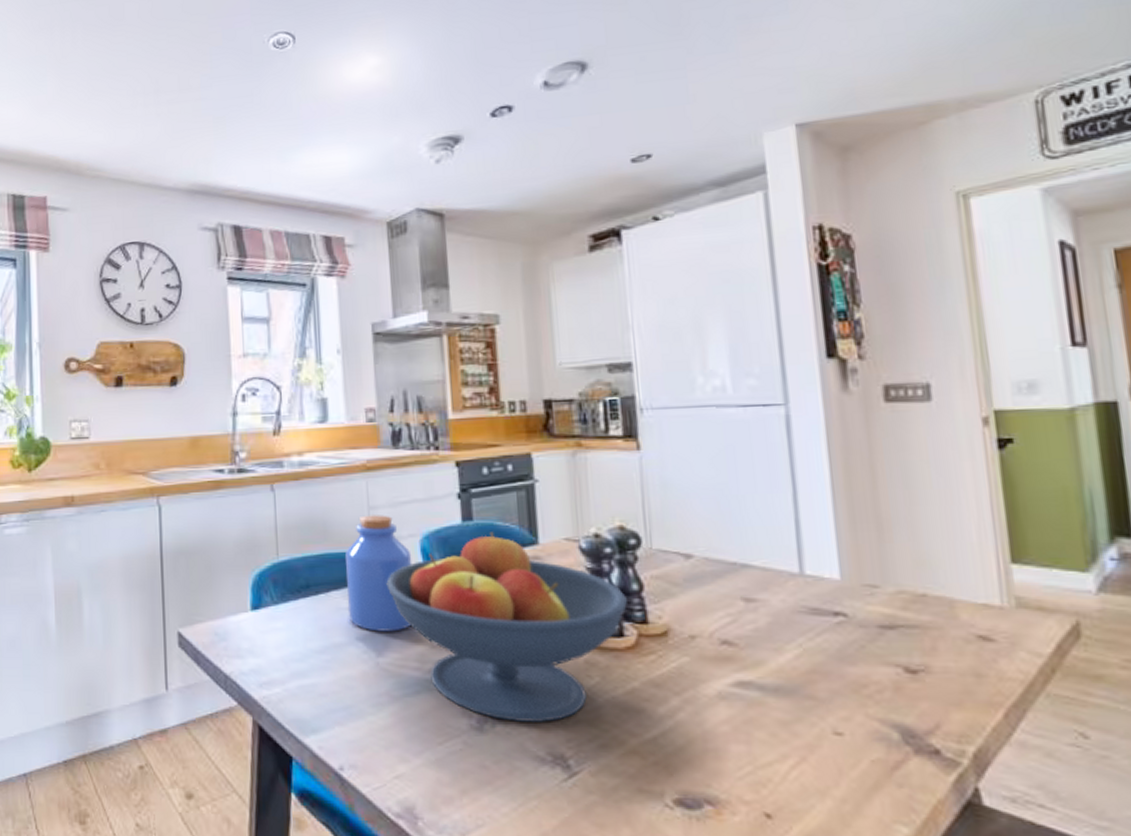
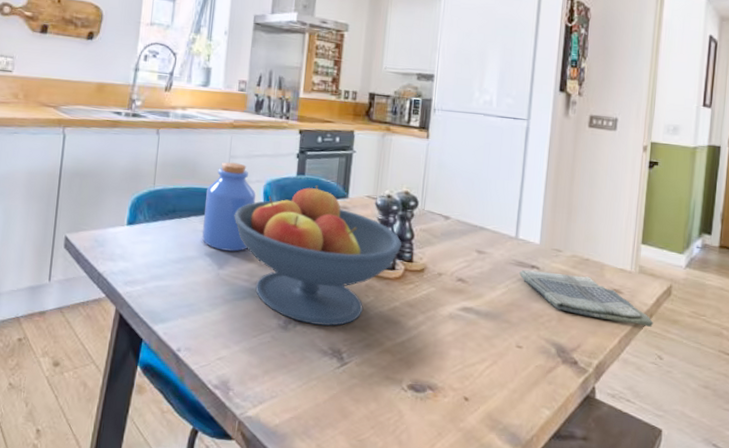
dish towel: none [816,619,1060,690] -> present [519,269,654,328]

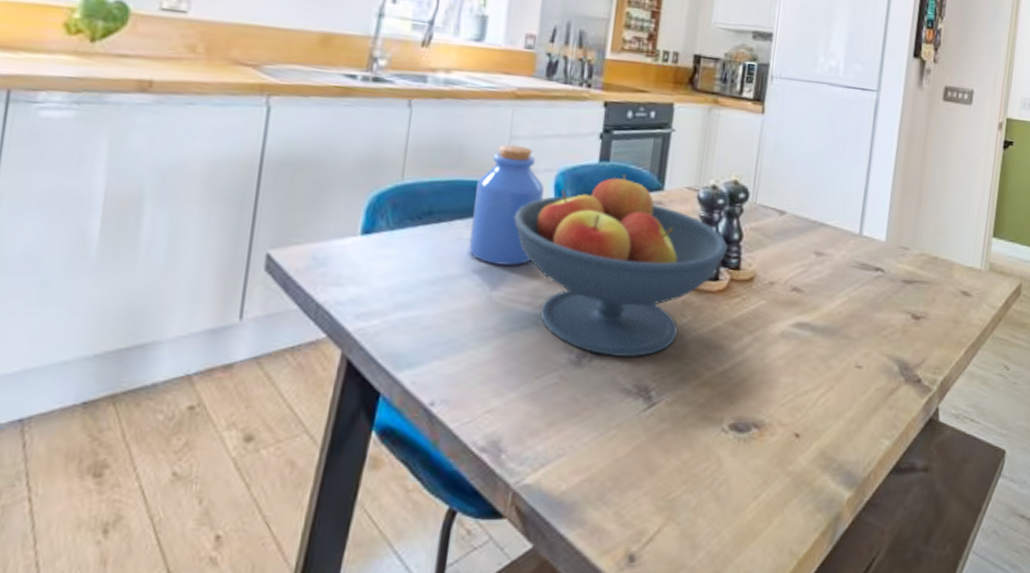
dish towel: present [519,269,654,328] -> none [862,273,1002,334]

